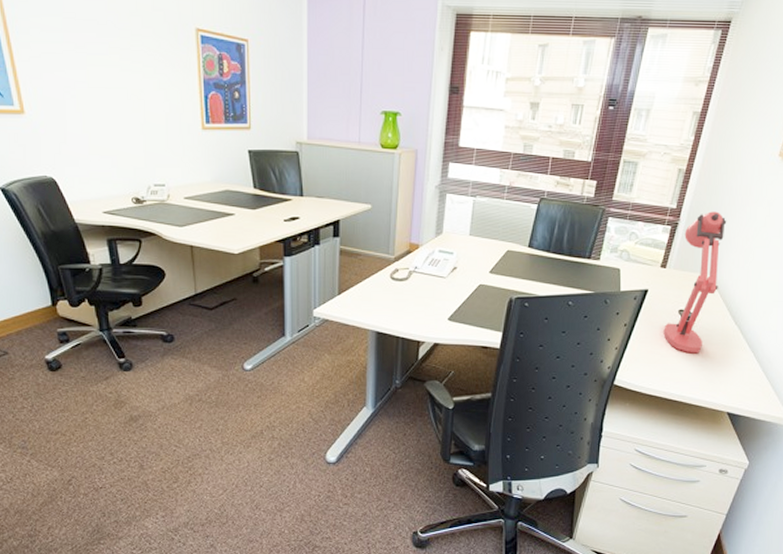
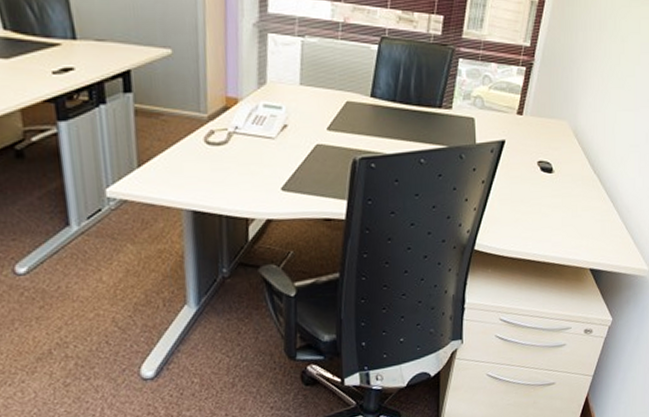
desk lamp: present [663,211,727,352] -> none [523,49,582,208]

